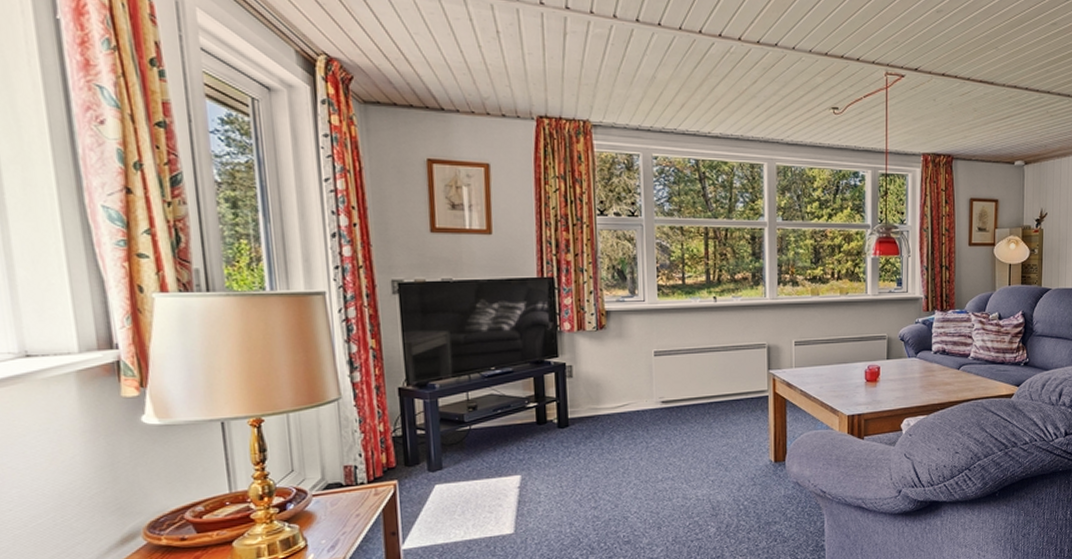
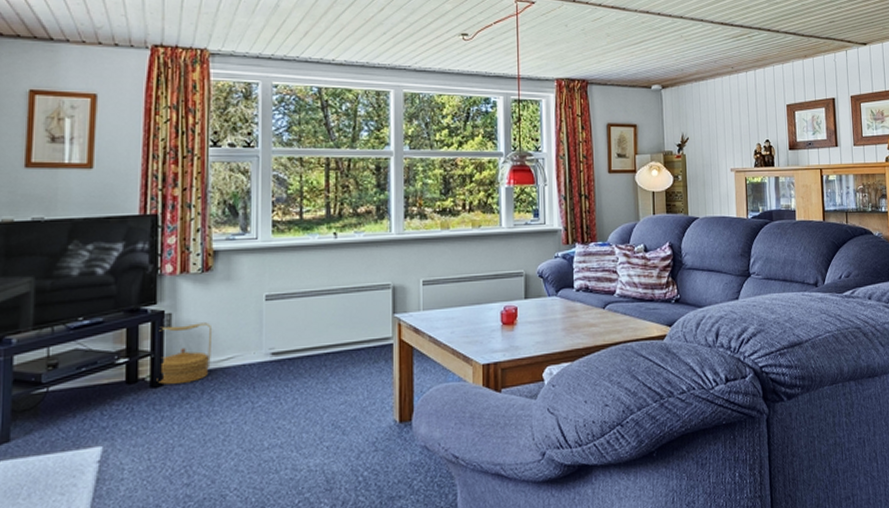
basket: none [562,374,609,426] -> present [156,322,213,385]

